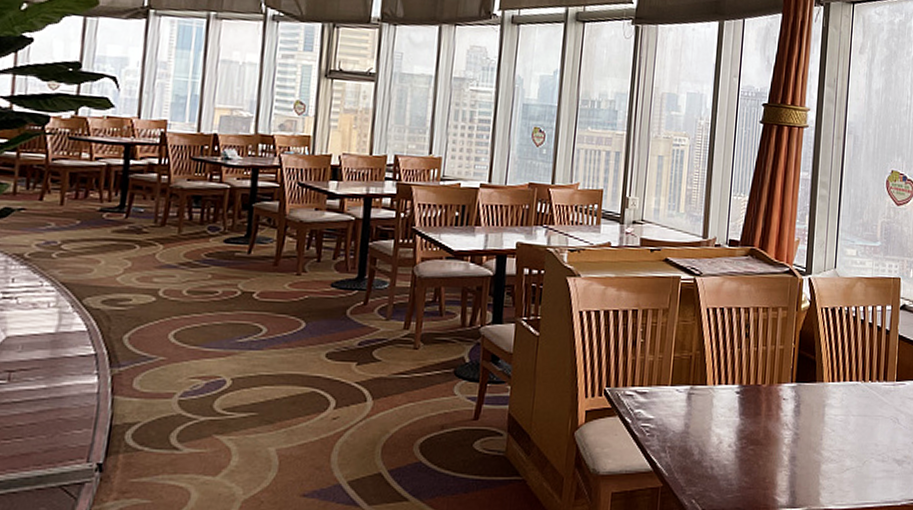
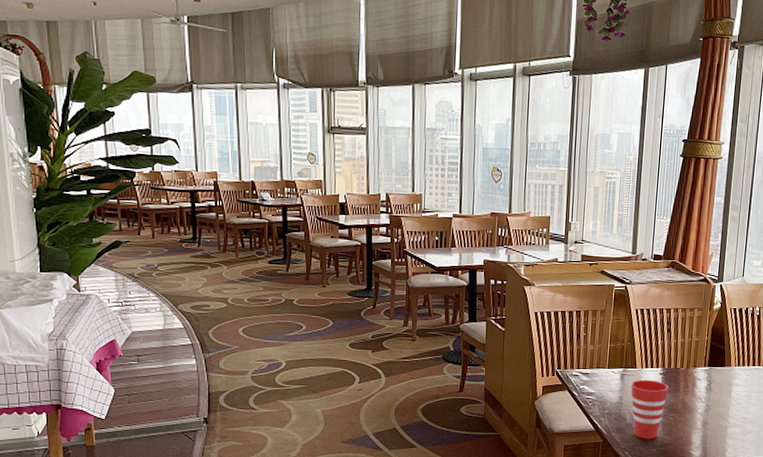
cup: none [699,400,747,482] -> present [631,379,668,439]

